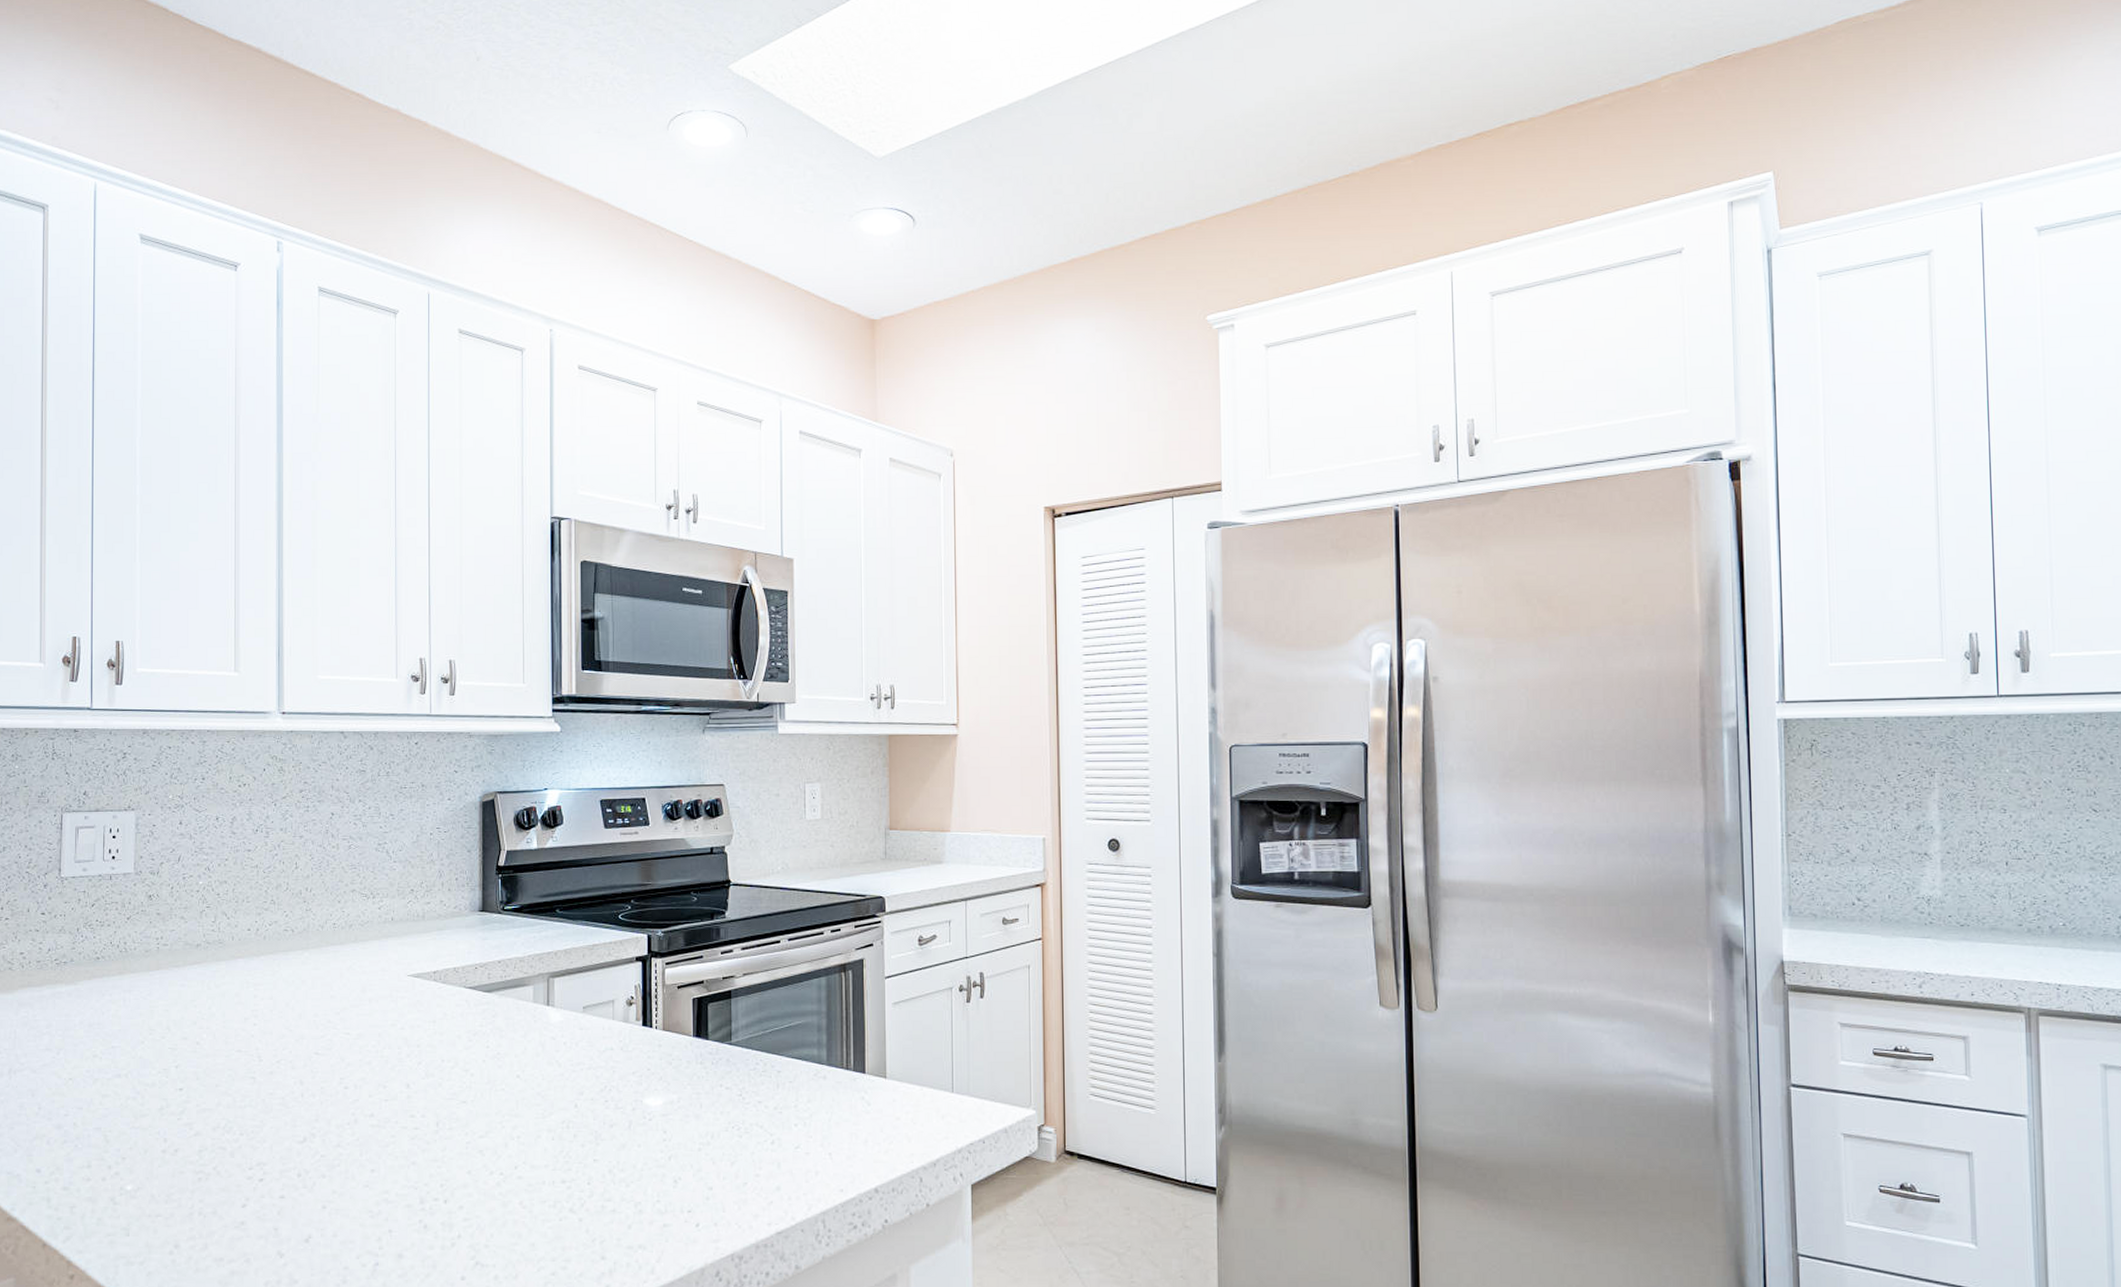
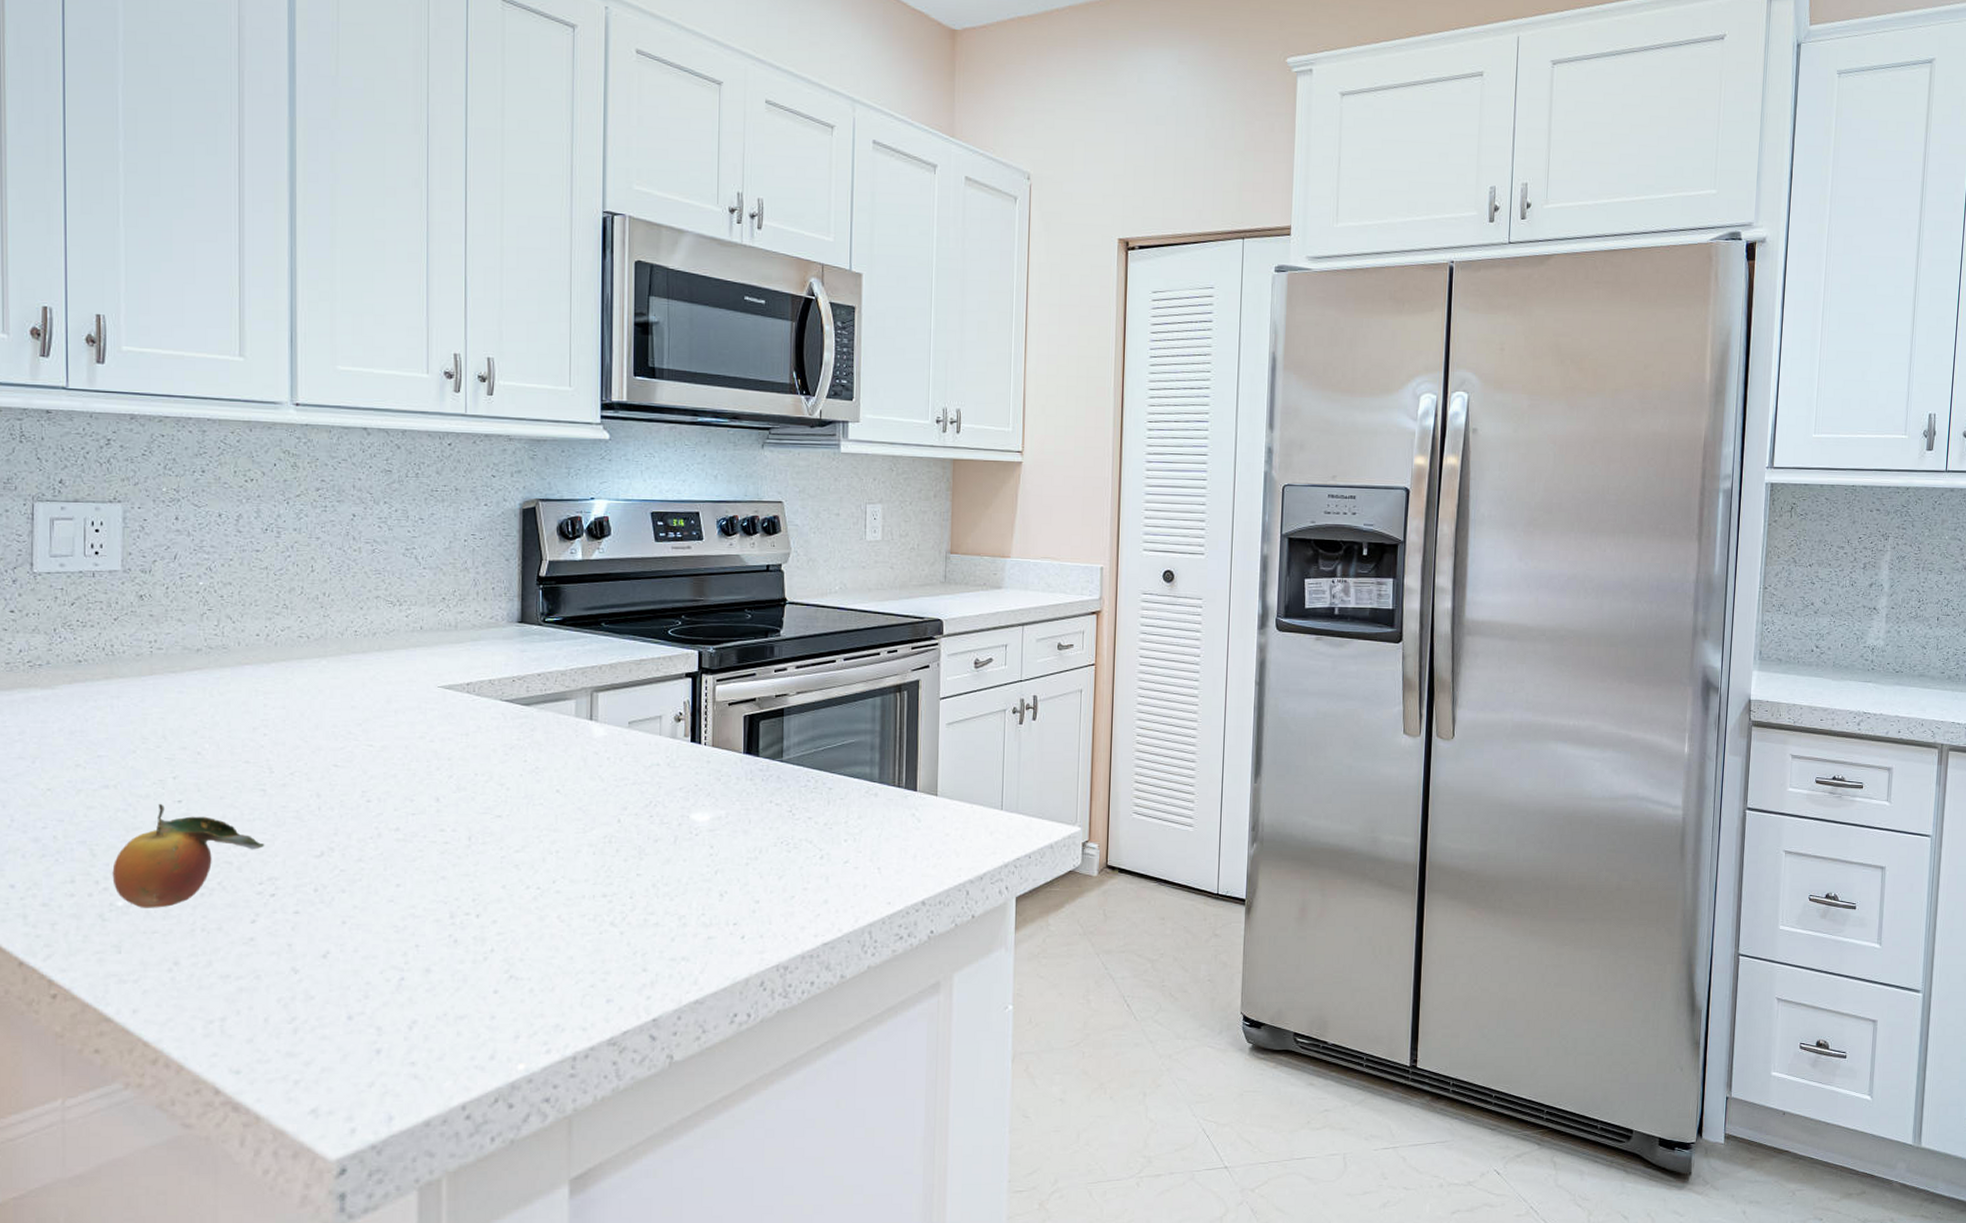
fruit: none [123,1091,255,1192] -> present [112,803,265,908]

